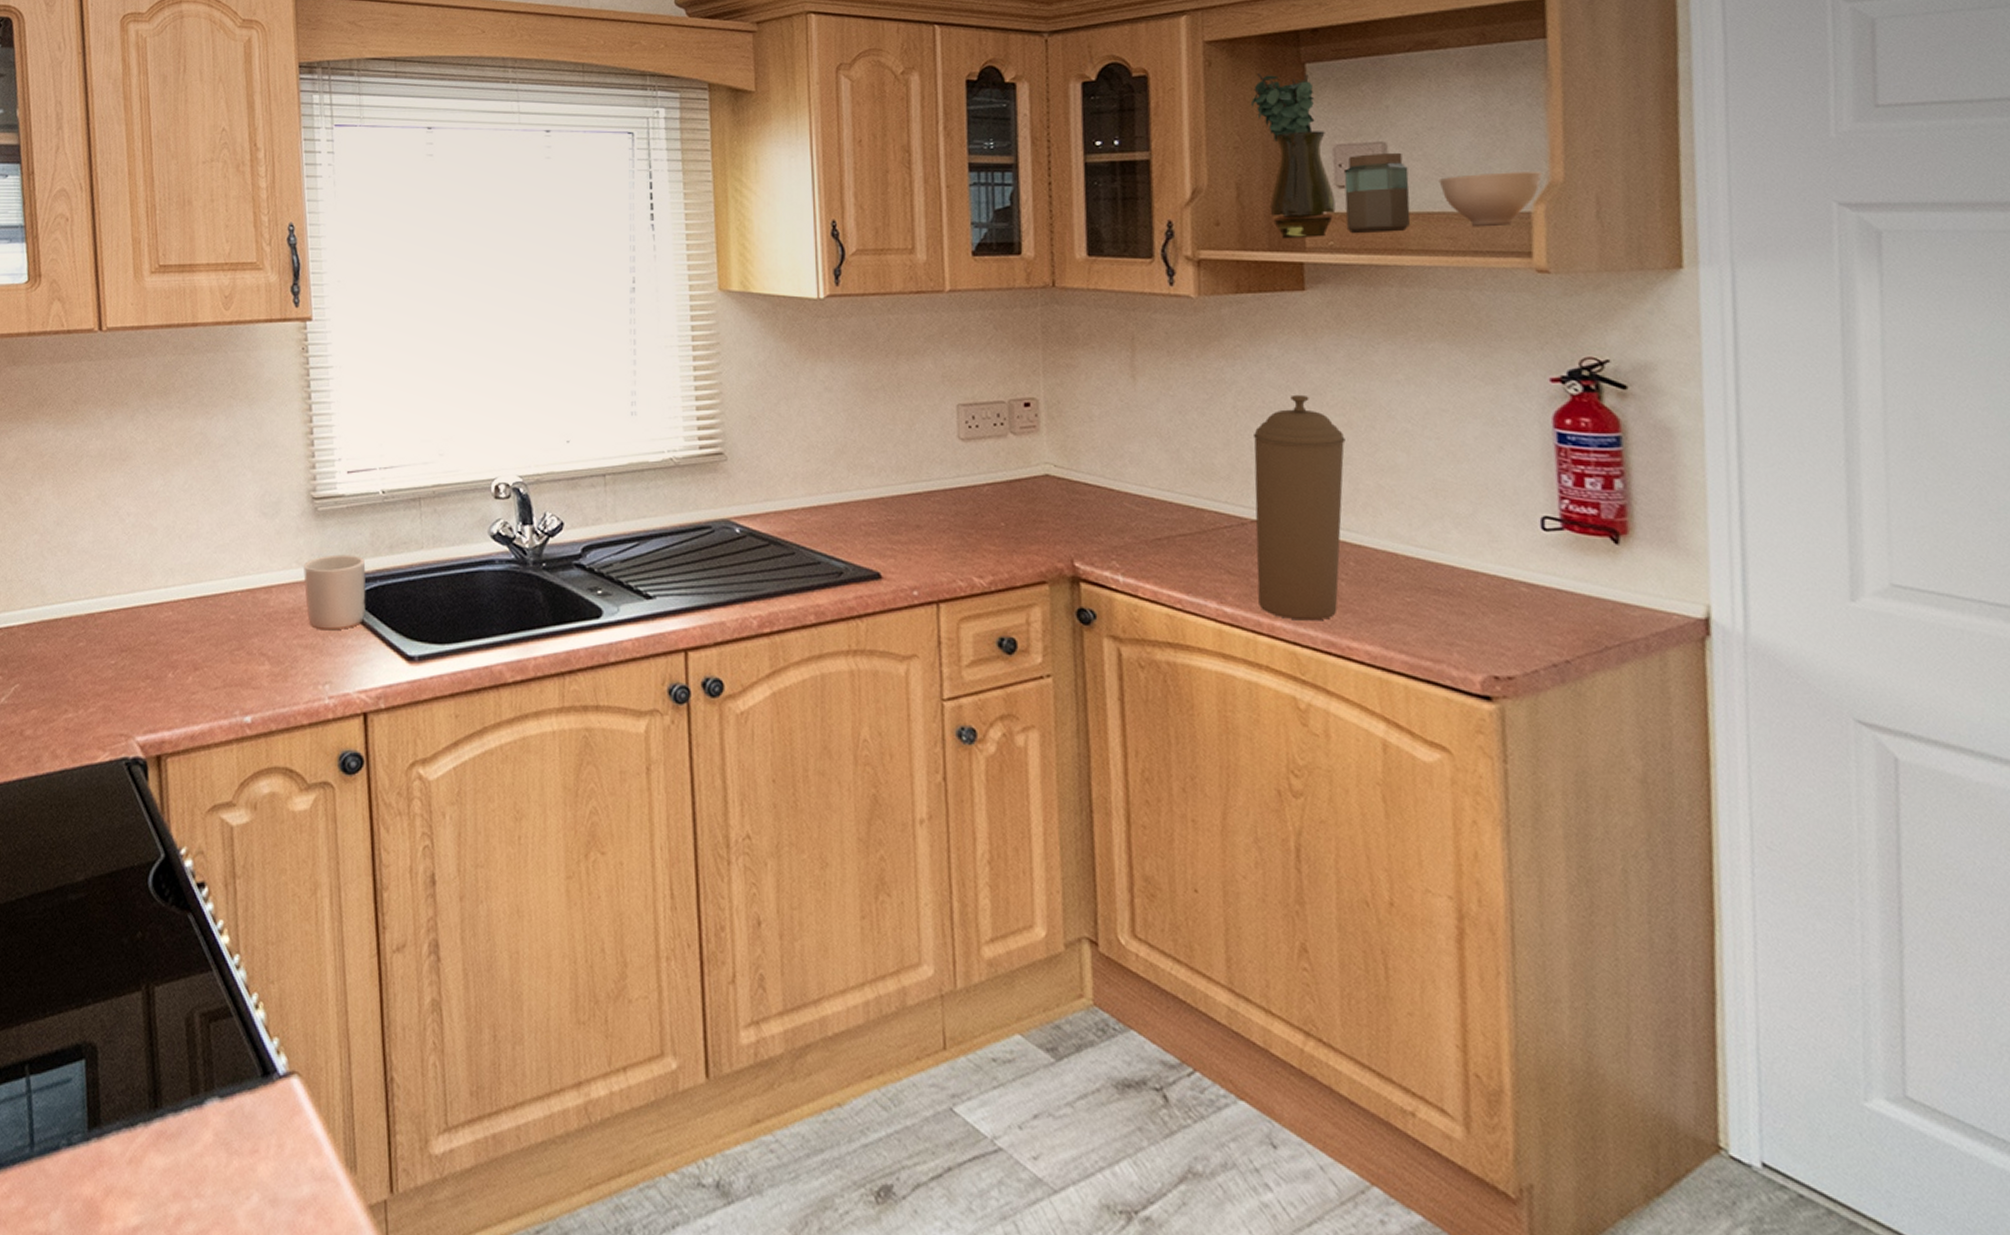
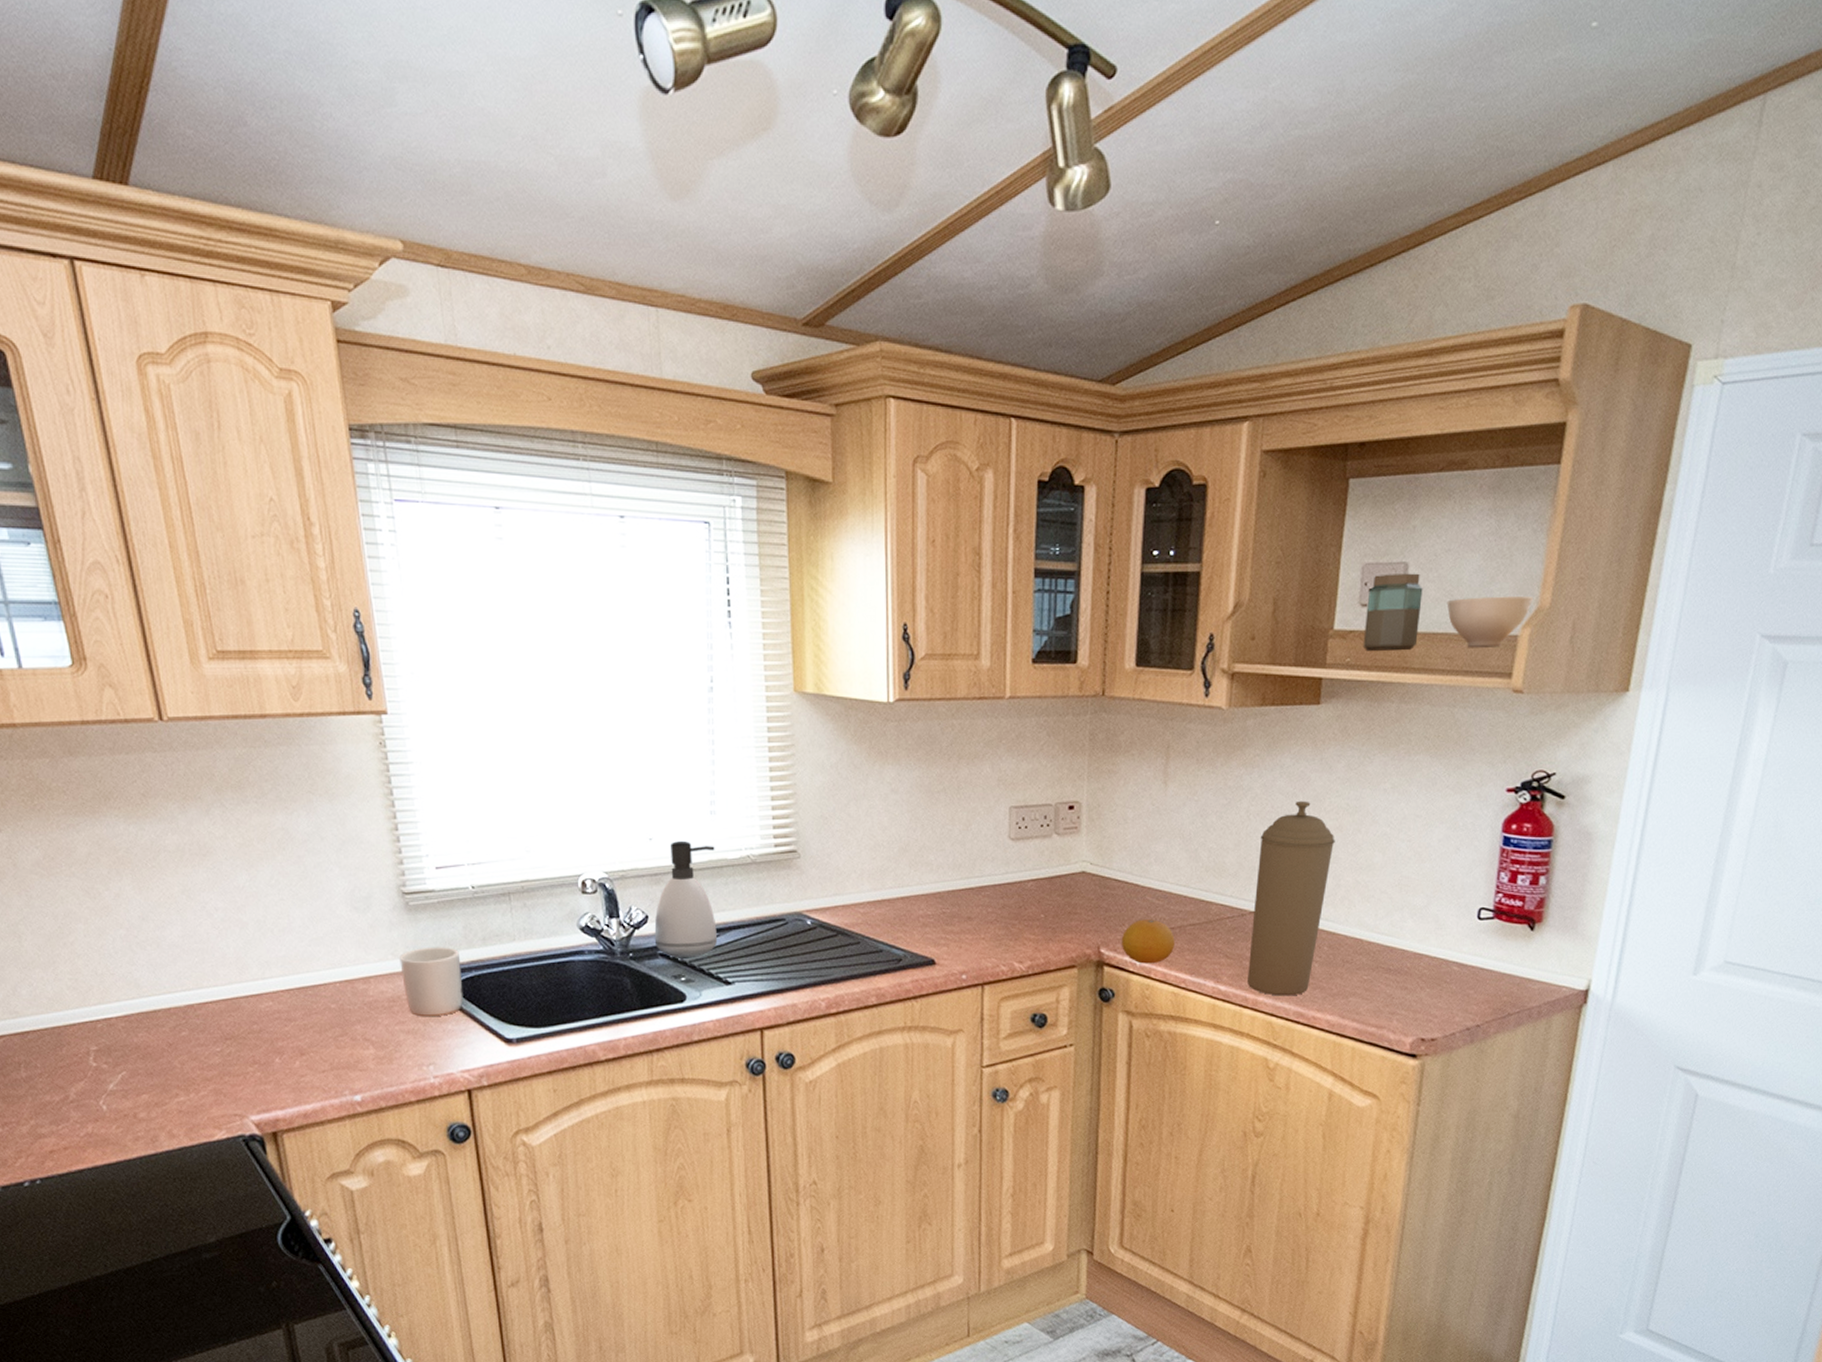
soap dispenser: none [569,442,638,569] -> present [654,840,718,958]
fruit: none [1098,529,1164,580] -> present [1121,919,1175,964]
vase: present [1250,72,1336,239] -> none [1296,486,1357,655]

